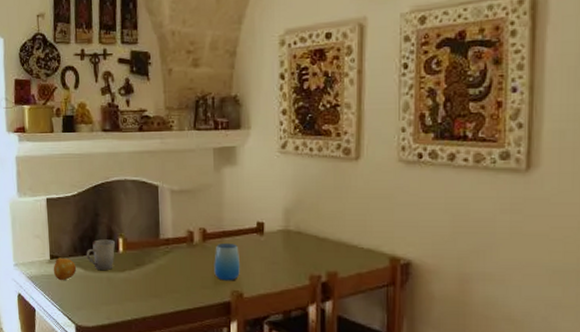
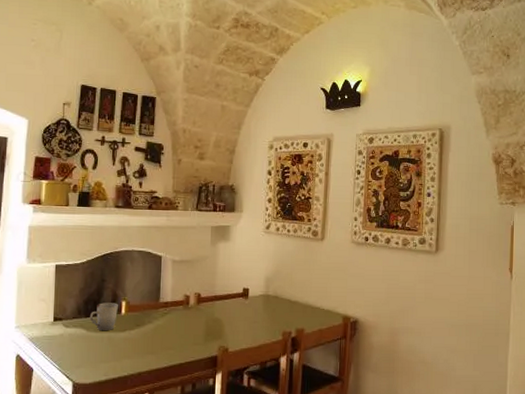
fruit: present [53,257,76,281] -> none [55,319,78,341]
cup: present [214,242,241,281] -> none [205,305,228,338]

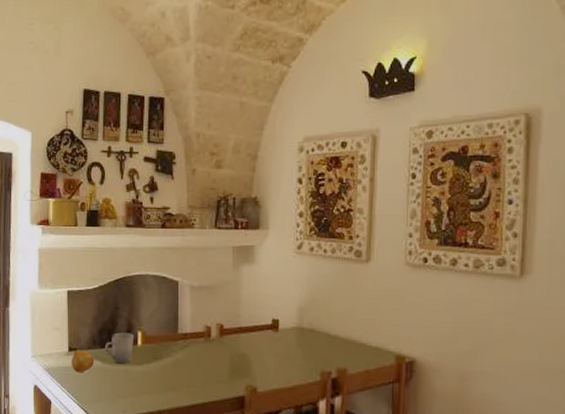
fruit: none [55,319,78,341] -> present [71,350,94,373]

